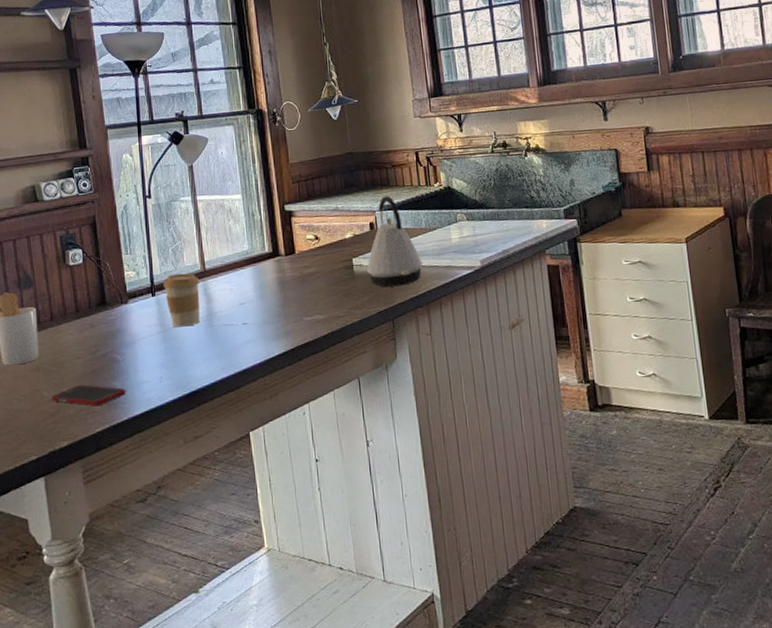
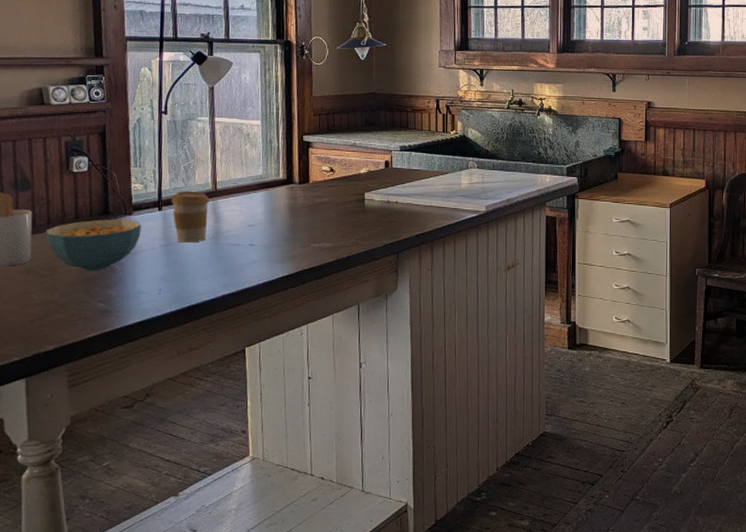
cereal bowl: none [49,308,138,364] -> present [45,219,141,271]
cell phone: present [51,385,126,407] -> none [41,291,122,313]
kettle: present [367,196,423,288] -> none [378,137,431,223]

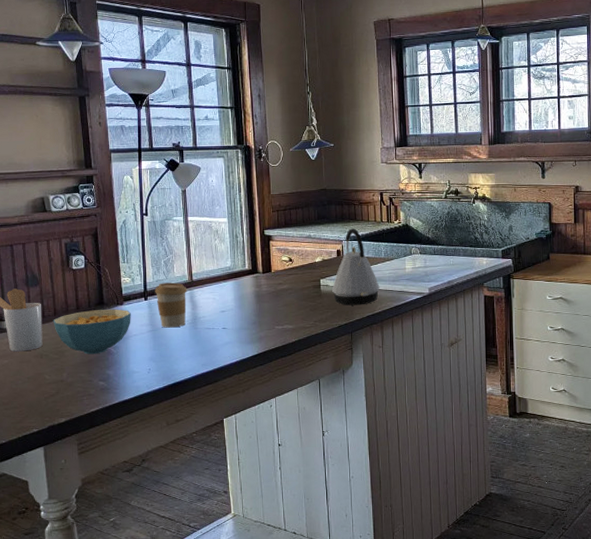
kettle: none [378,137,431,223] -> present [332,228,380,306]

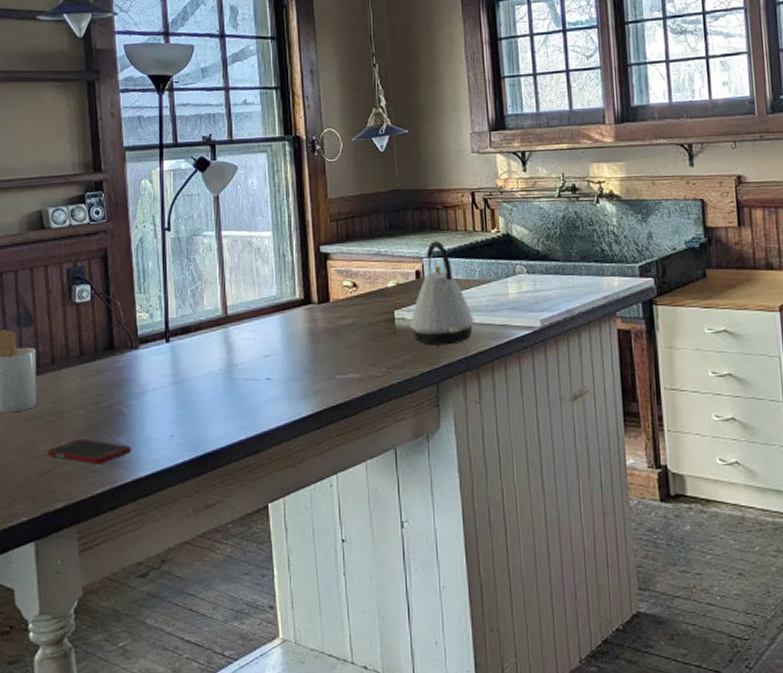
cell phone: none [52,371,118,390] -> present [48,439,131,465]
cereal bowl: present [53,309,131,355] -> none [50,354,149,416]
coffee cup: present [155,282,187,328] -> none [179,318,221,379]

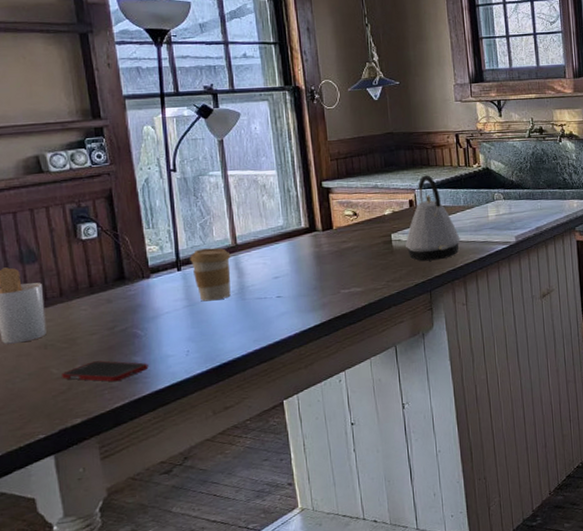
coffee cup: none [179,318,221,379] -> present [190,248,231,302]

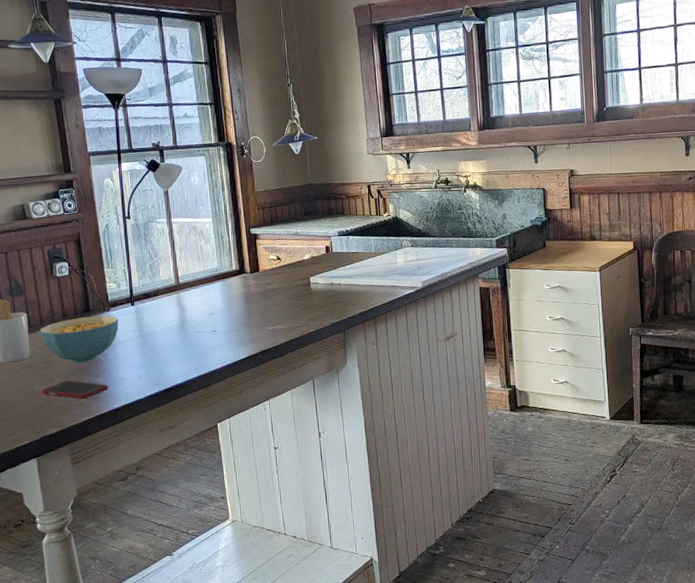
cereal bowl: none [58,283,162,340] -> present [39,315,119,363]
coffee cup: present [190,248,231,302] -> none [141,286,175,333]
kettle: present [406,175,460,261] -> none [322,223,371,303]

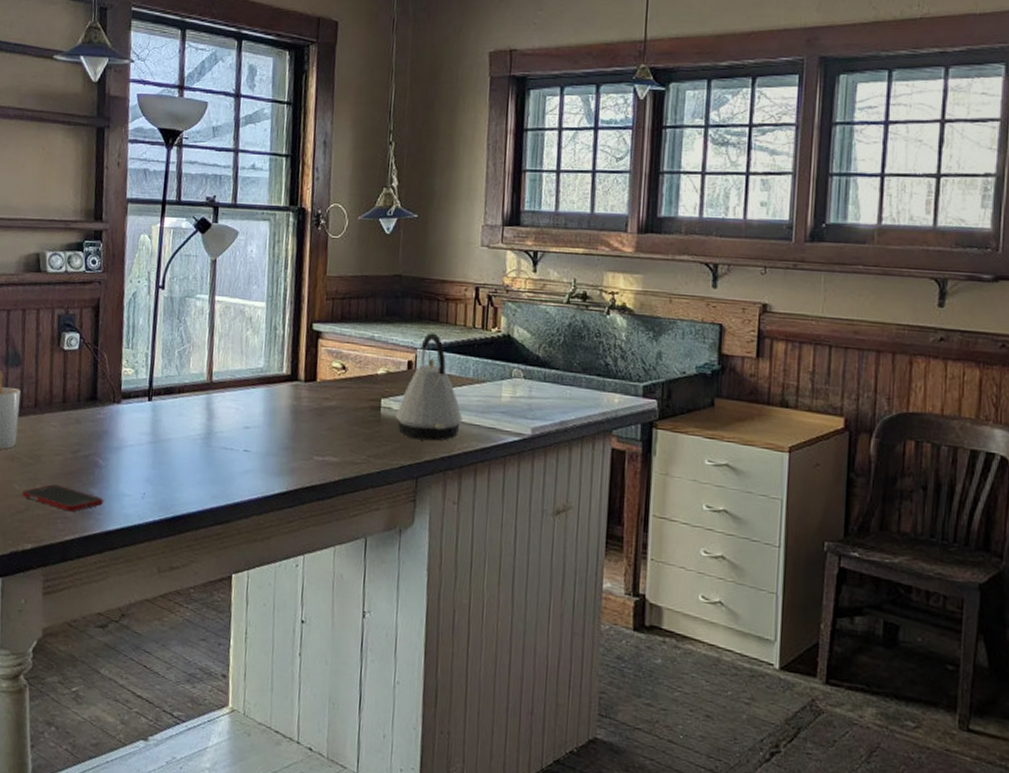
cereal bowl: present [39,315,119,363] -> none [32,405,129,465]
kettle: none [322,223,371,303] -> present [396,333,463,441]

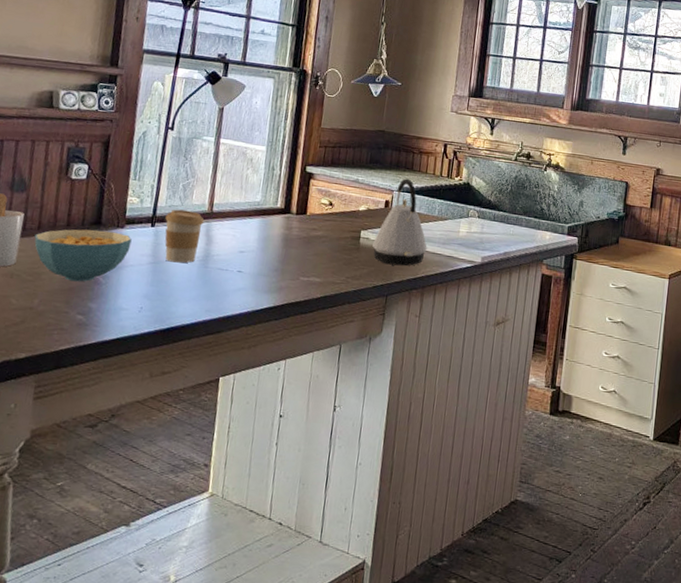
cell phone: present [22,484,104,512] -> none [19,299,102,324]
cereal bowl: none [32,405,129,465] -> present [34,229,132,282]
coffee cup: none [162,380,204,442] -> present [164,209,205,263]

